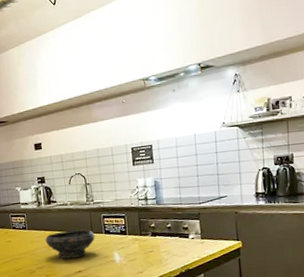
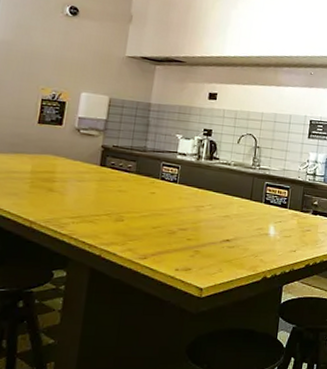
bowl: present [45,229,95,259] -> none [196,192,254,225]

